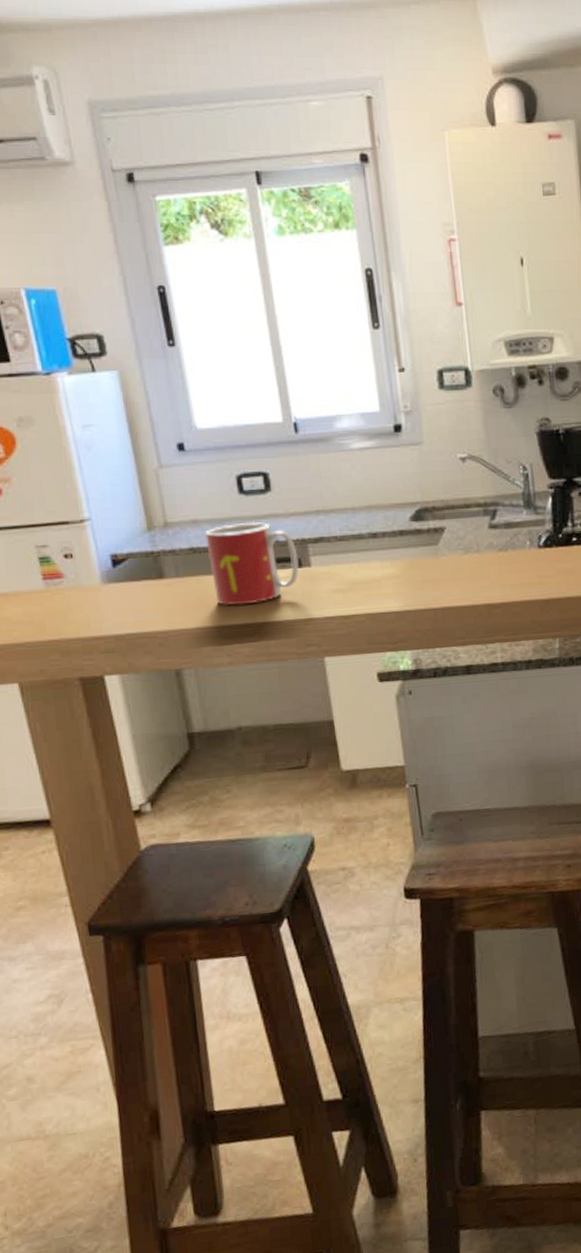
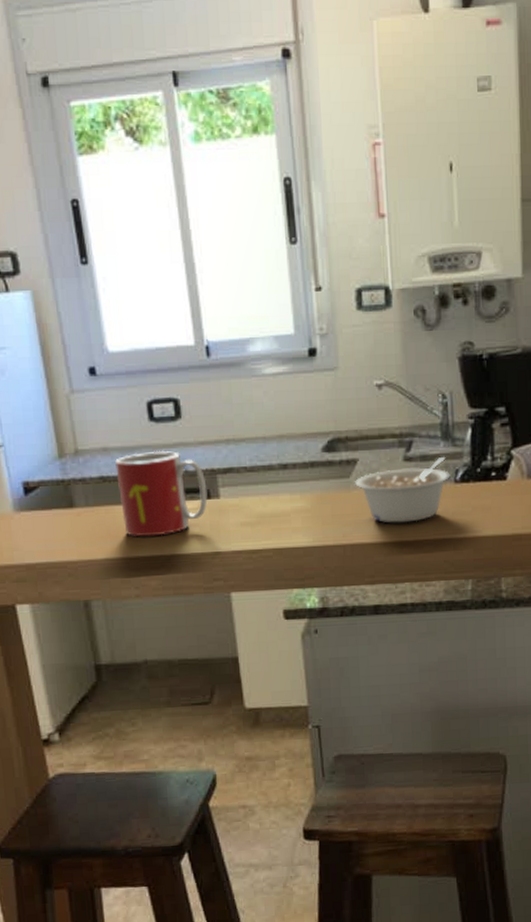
legume: none [443,523,534,587] -> present [355,456,450,523]

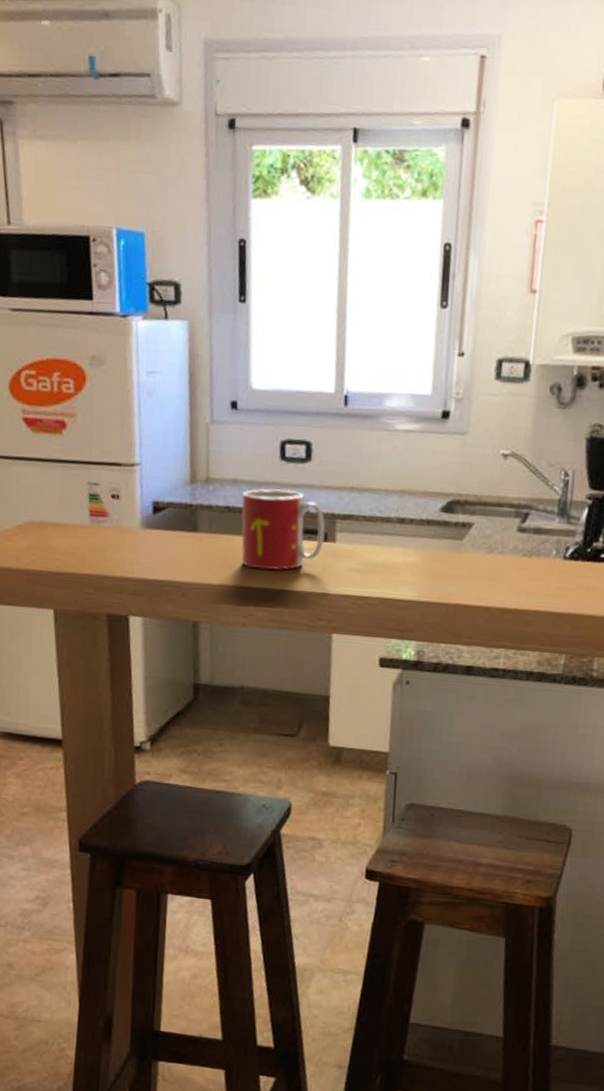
legume: present [355,456,450,523] -> none [467,532,561,592]

